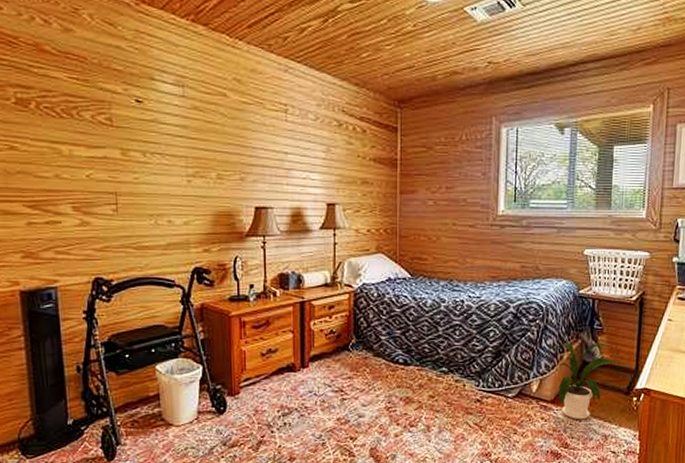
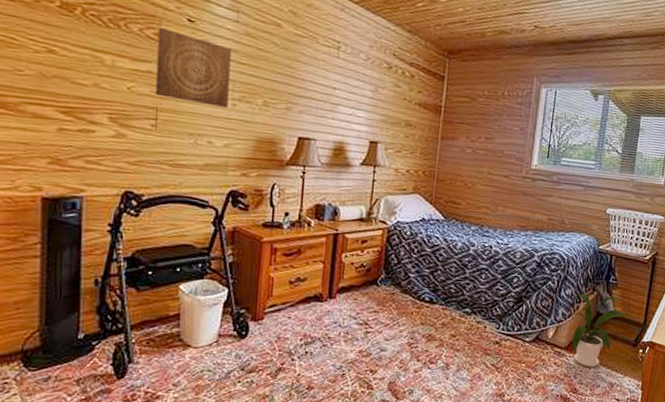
wall art: none [109,111,183,186] -> present [155,27,231,109]

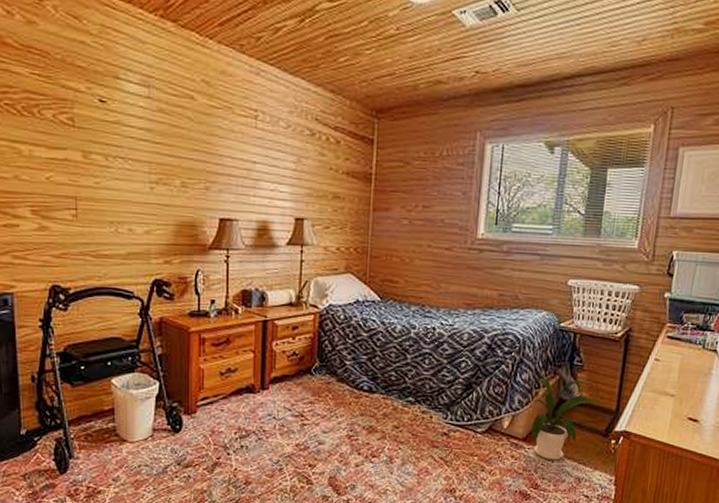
wall art: present [155,27,231,109] -> none [71,110,146,193]

